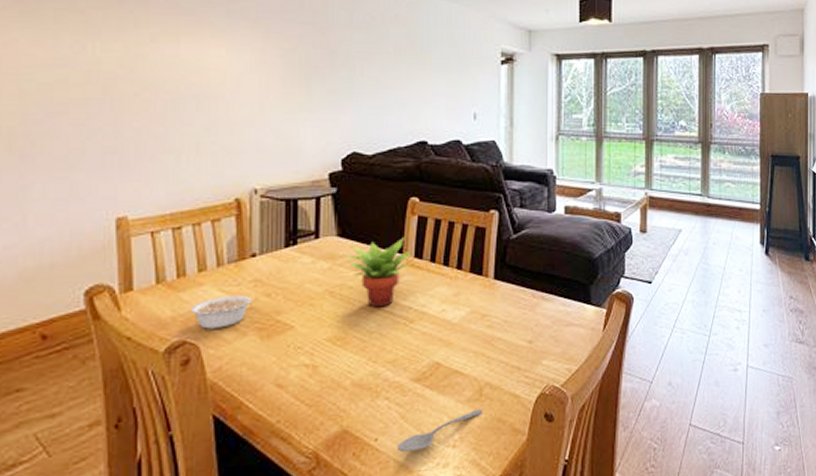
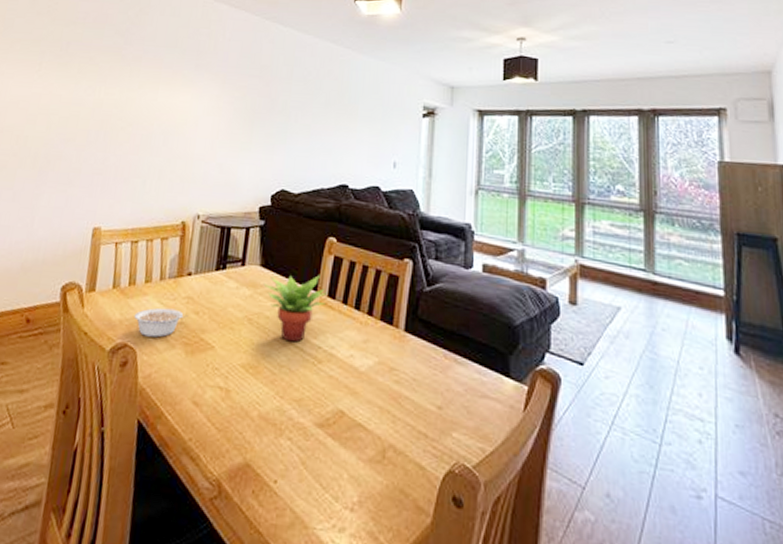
spoon: present [396,409,484,452] -> none [294,472,386,505]

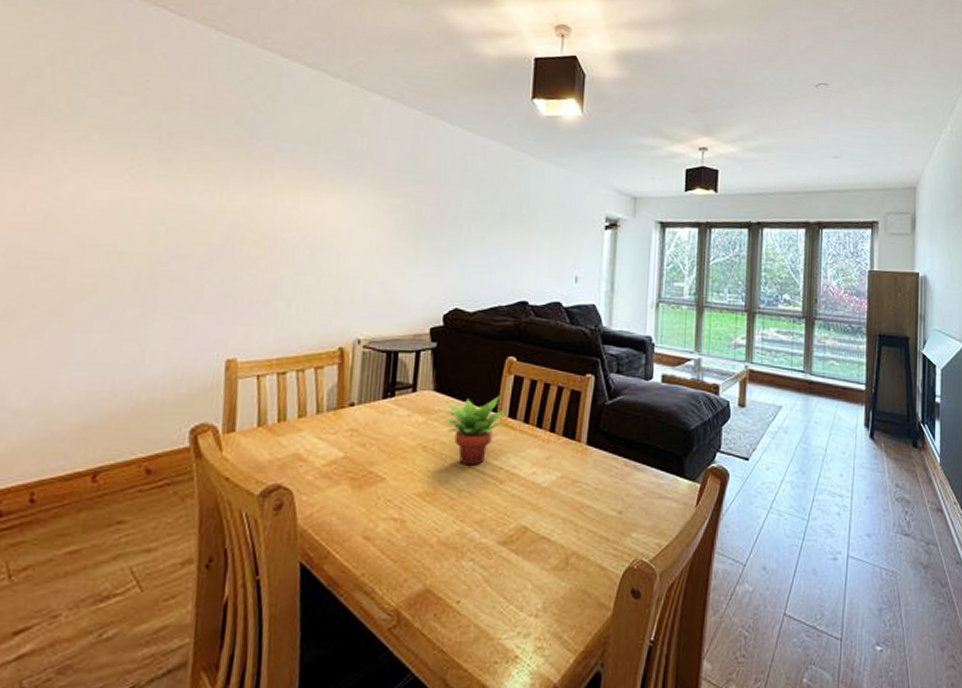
legume: present [134,308,188,338] -> none [287,443,353,475]

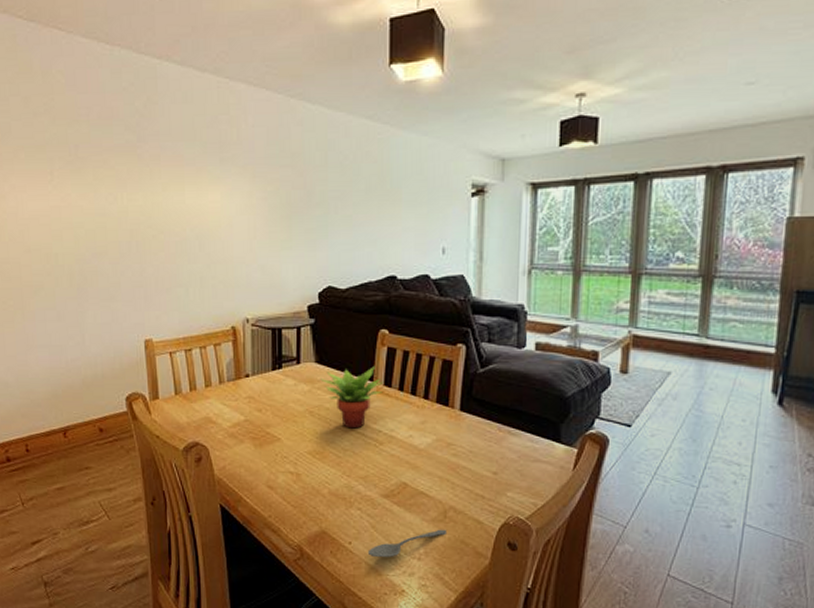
spoon: none [478,579,569,618] -> present [367,529,448,558]

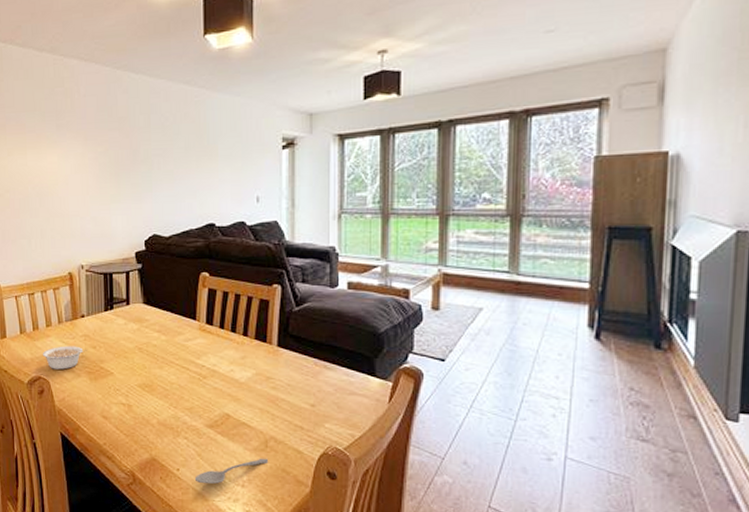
legume: none [200,408,252,435] -> present [42,346,87,370]
succulent plant: present [320,365,384,429] -> none [148,305,206,364]

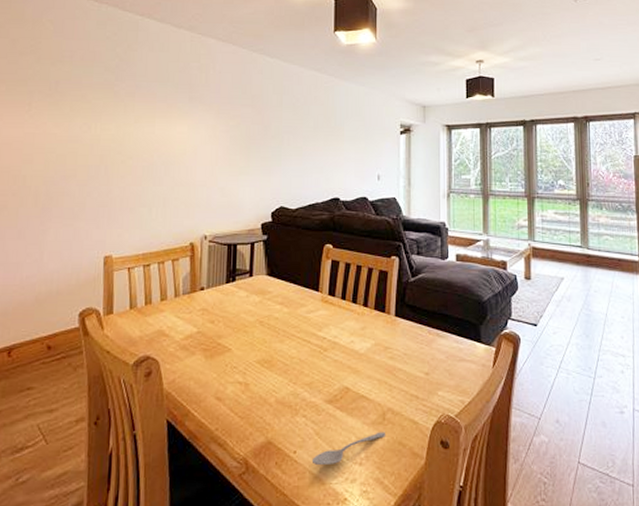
legume: present [42,346,87,370] -> none [153,321,205,348]

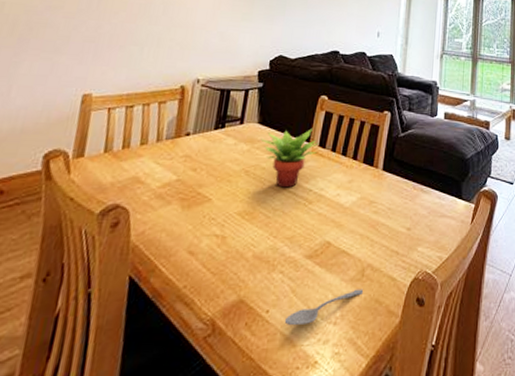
succulent plant: none [271,276,328,337] -> present [261,127,319,188]

